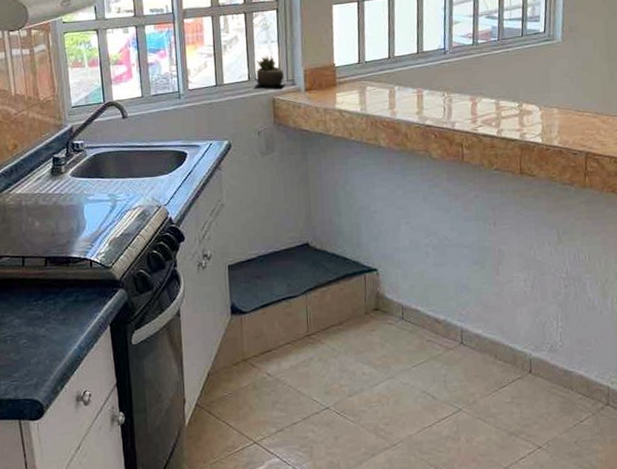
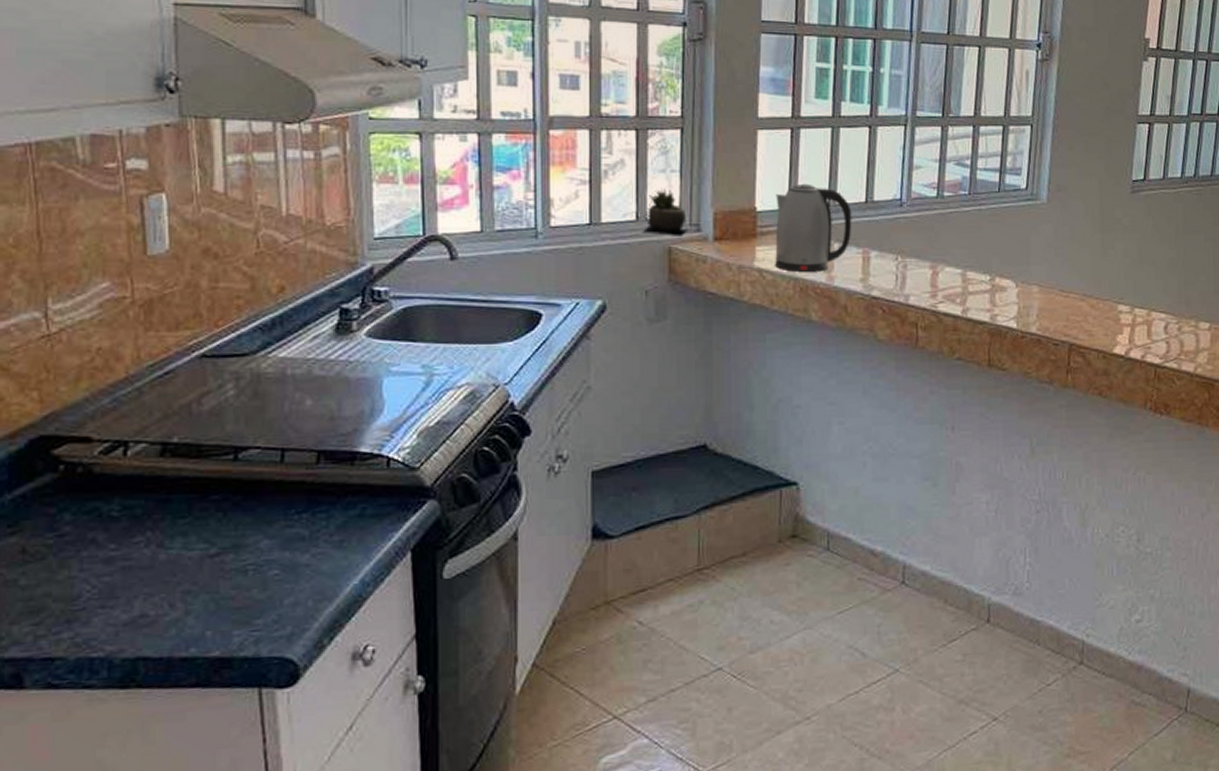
kettle: none [349,42,408,110] -> present [775,183,852,272]

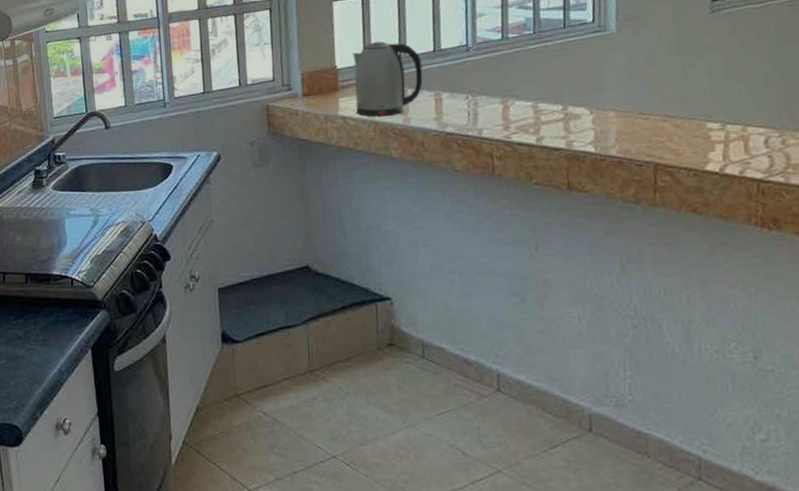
succulent plant: present [641,188,689,236] -> none [244,58,282,97]

